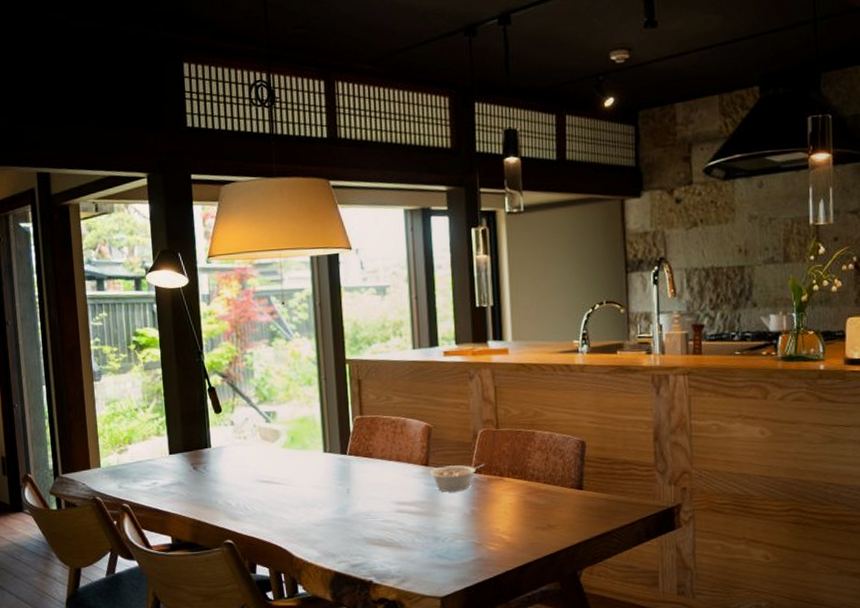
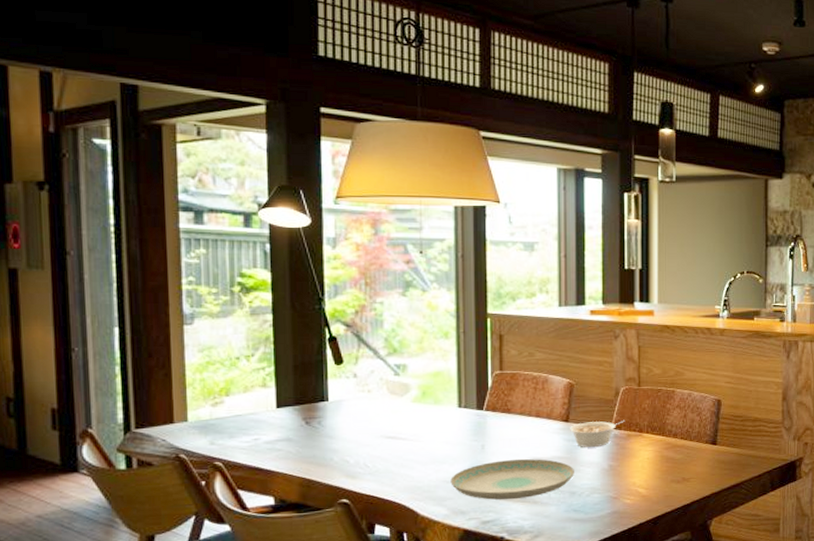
plate: none [320,503,437,544] -> present [450,459,574,500]

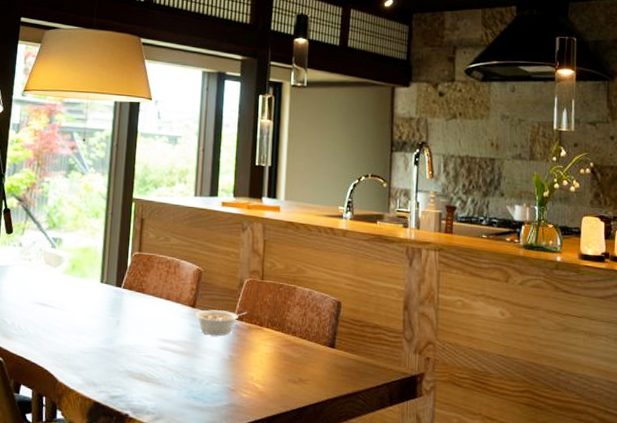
plate: present [450,459,574,500] -> none [87,338,197,378]

